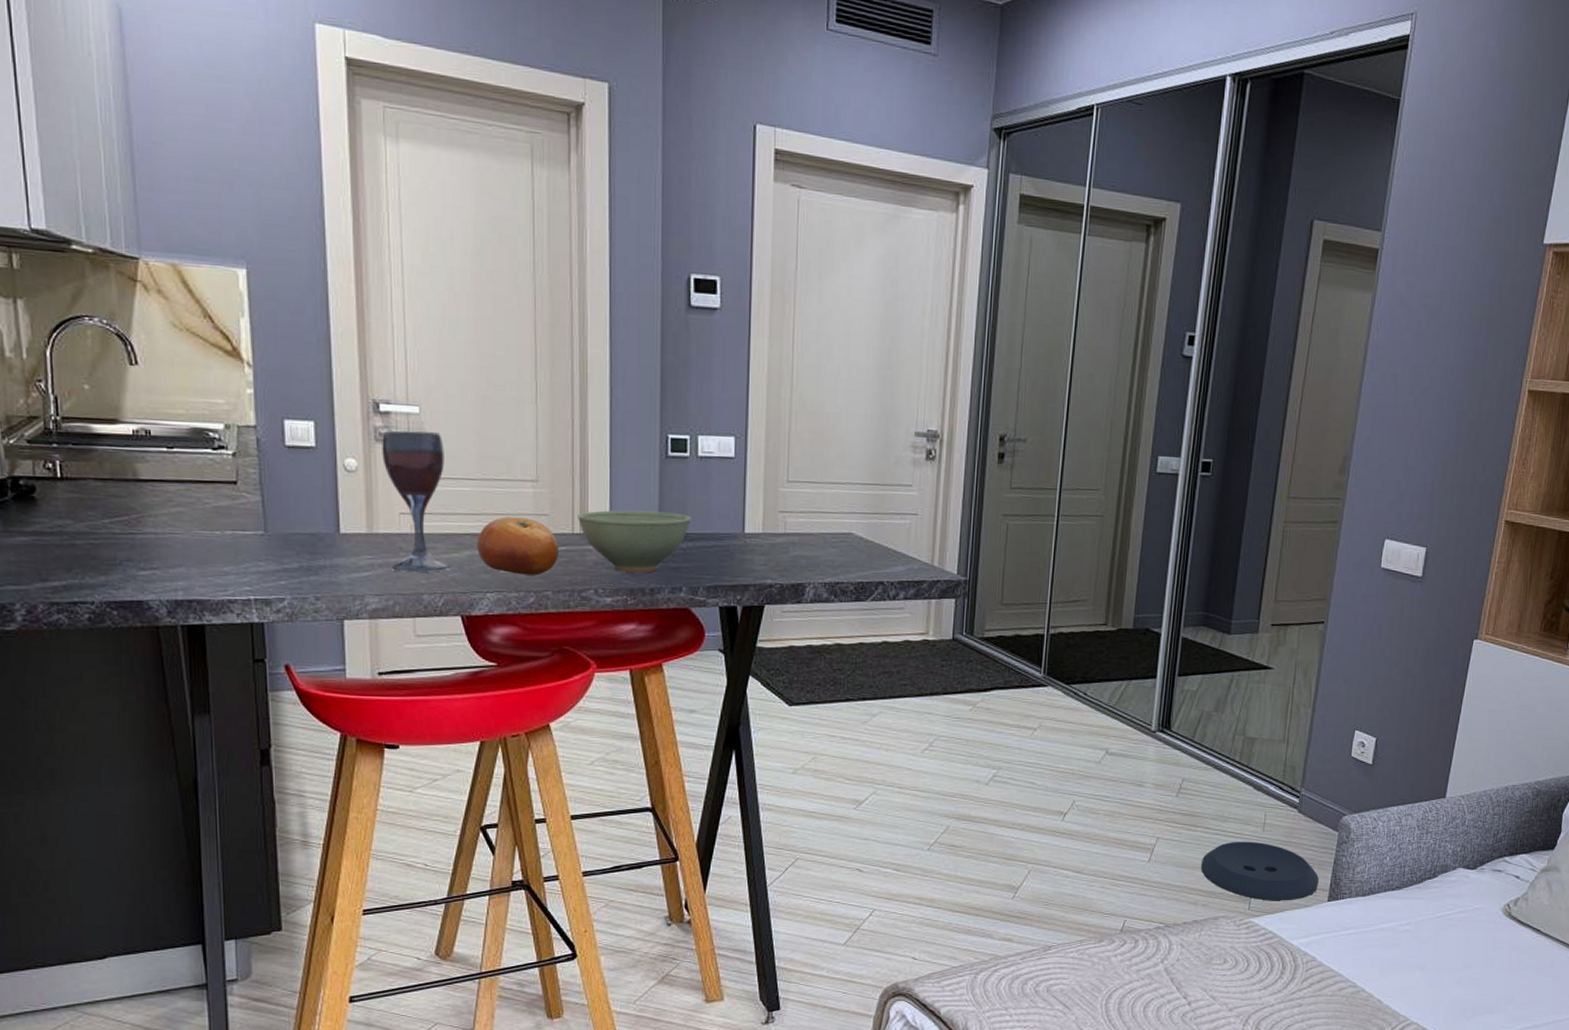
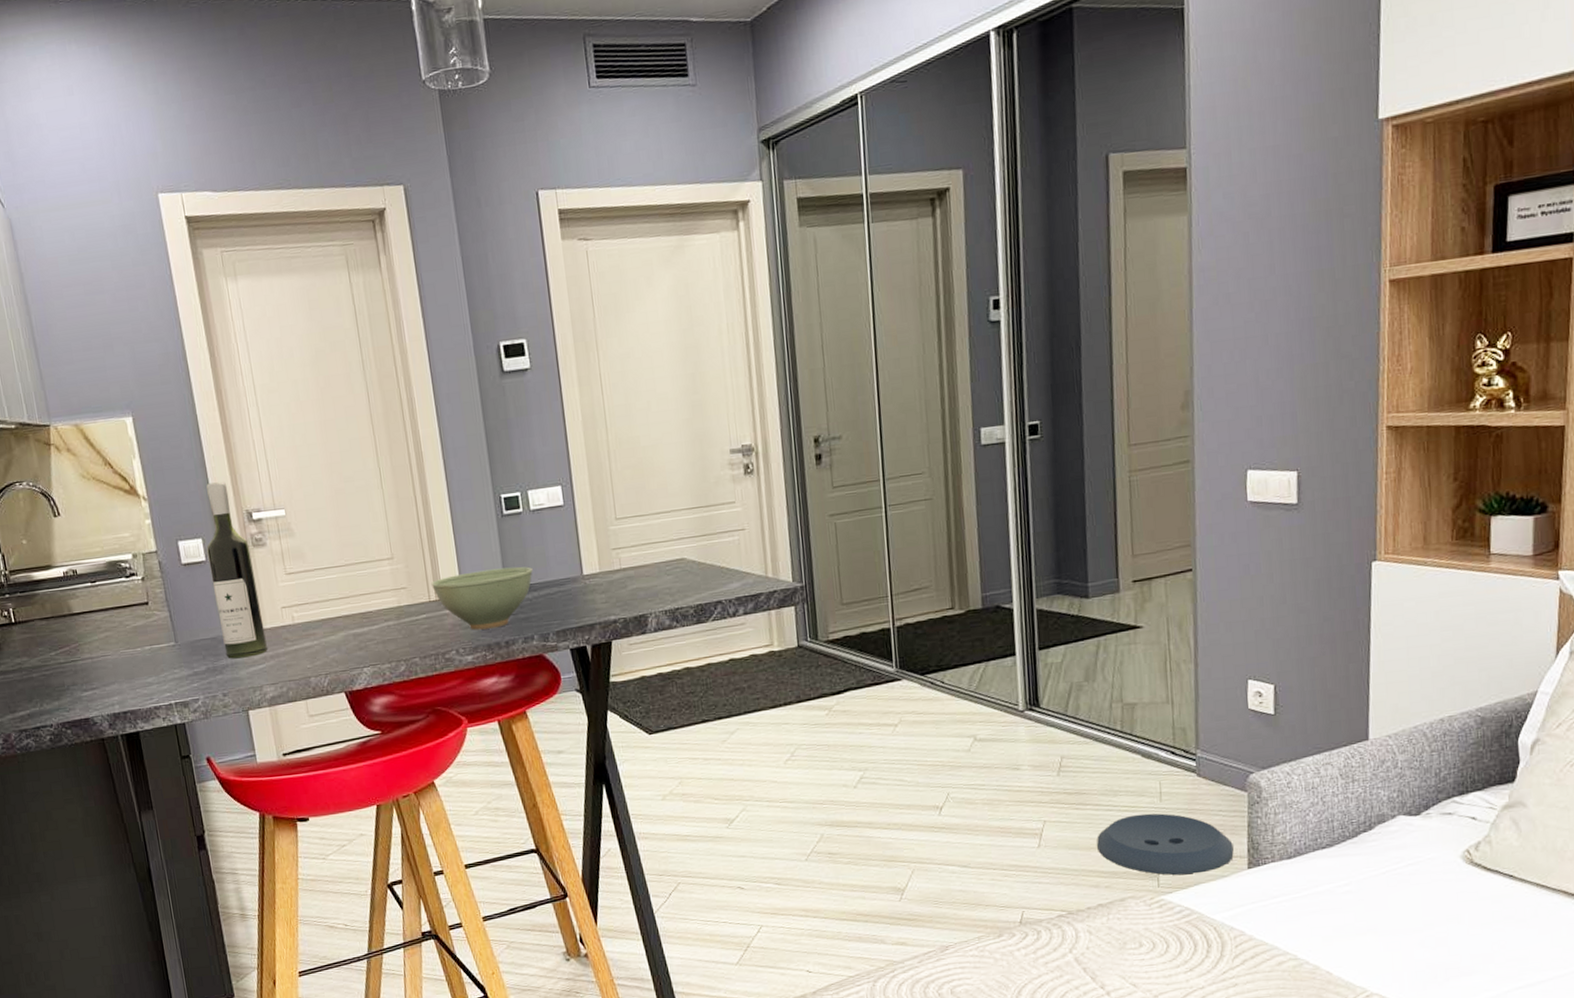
bottle: none [319,361,376,562] -> present [206,481,268,659]
cup: present [382,430,452,573] -> none [258,530,331,660]
fruit: present [477,517,559,575] -> none [349,593,421,647]

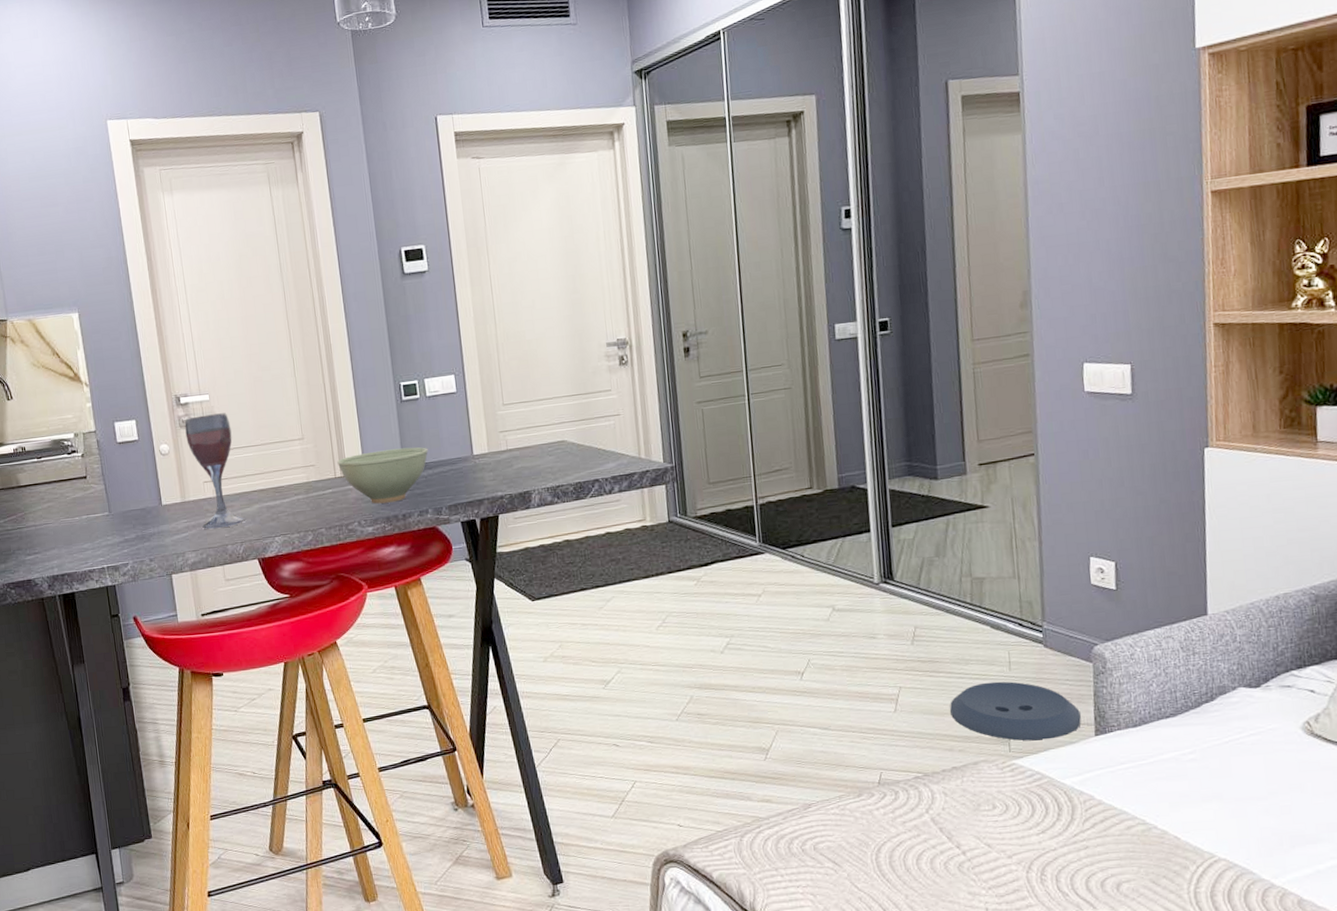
bottle: present [206,481,268,659] -> none [139,370,190,528]
cup: none [258,530,331,660] -> present [184,413,246,530]

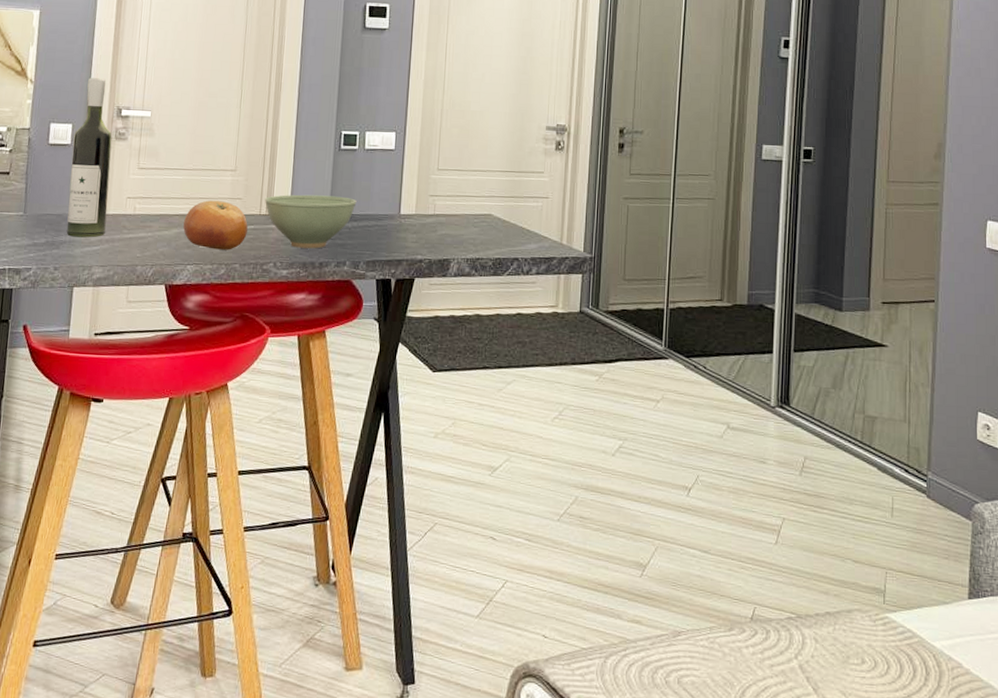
bottle: none [139,370,190,528] -> present [66,78,113,238]
cup: present [184,413,246,530] -> none [116,130,167,248]
fruit: none [263,470,327,518] -> present [183,200,248,250]
robot vacuum: present [950,681,1081,741] -> none [830,526,956,596]

